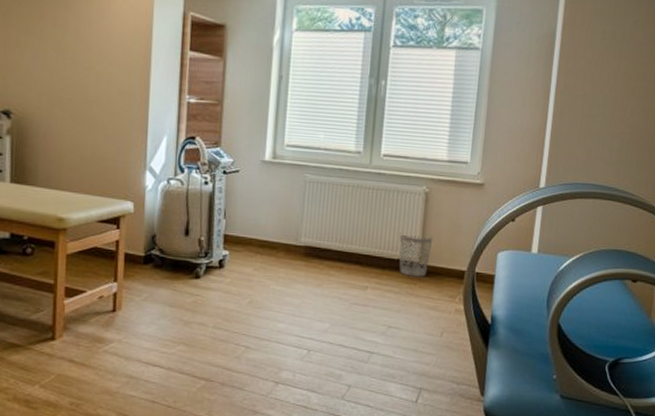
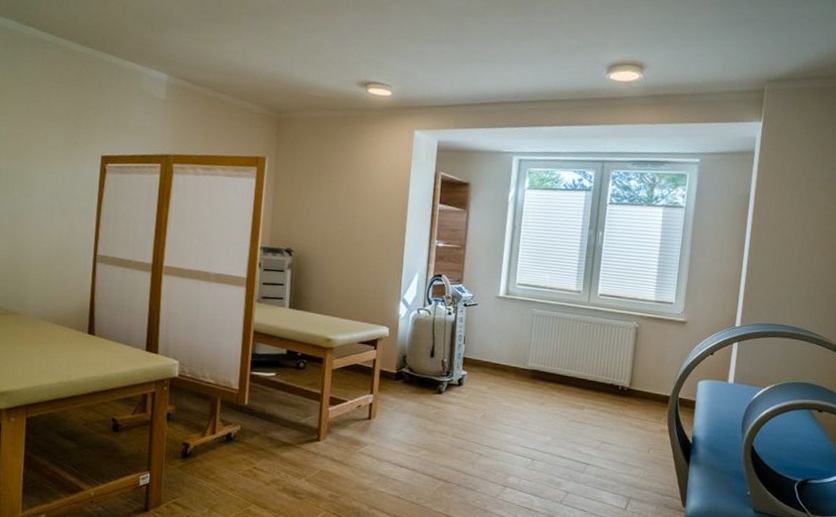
wastebasket: present [399,232,433,277] -> none [612,361,642,400]

